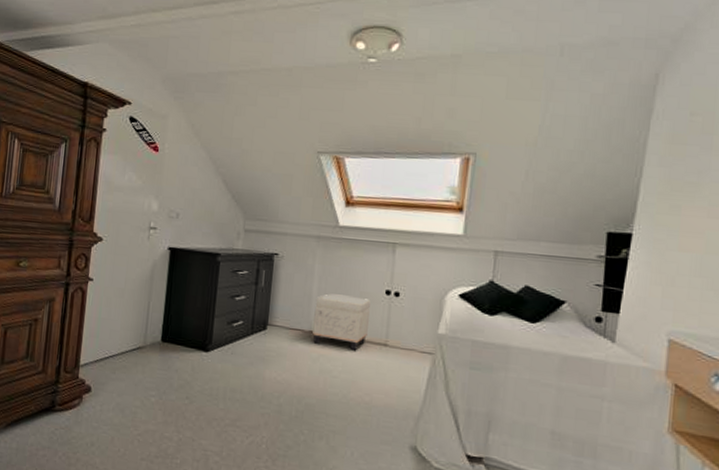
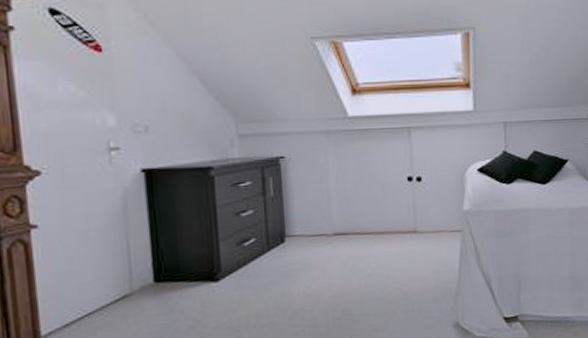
ottoman: present [312,294,370,351] -> none [335,189,396,246]

